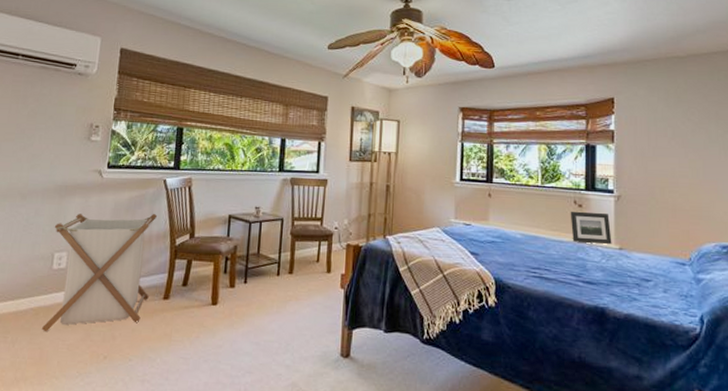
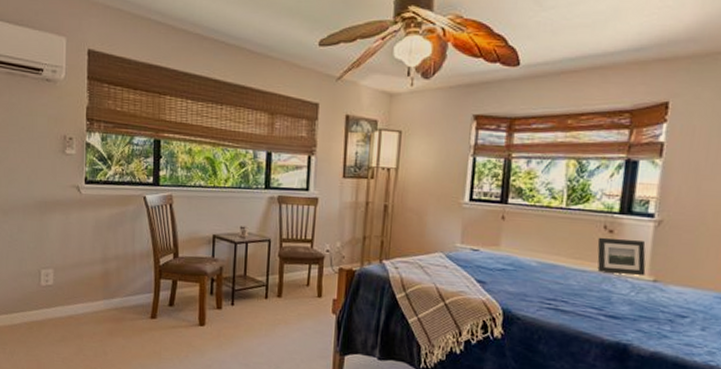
laundry basket: present [42,213,158,331] -> none [37,231,140,345]

